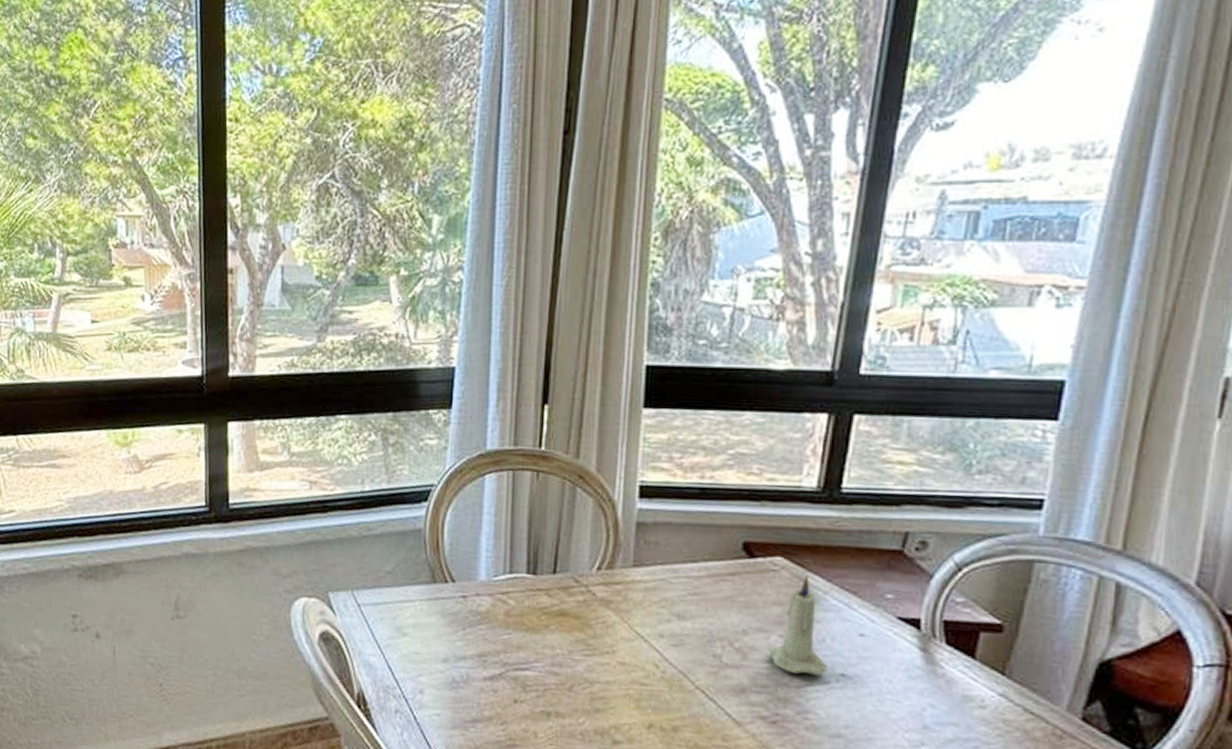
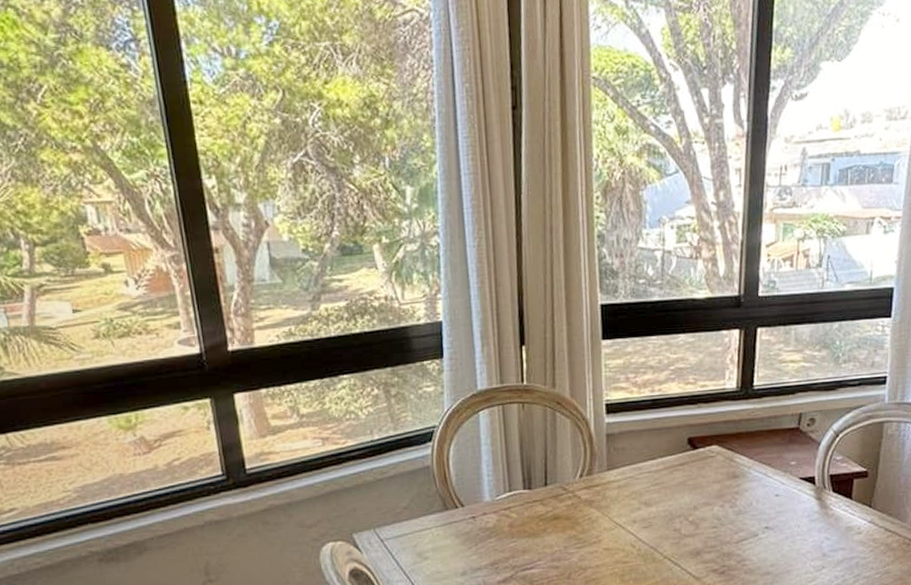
candle: present [768,575,828,675] -> none [714,456,756,533]

